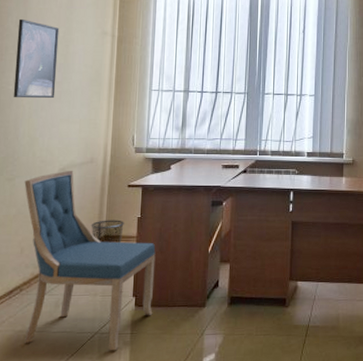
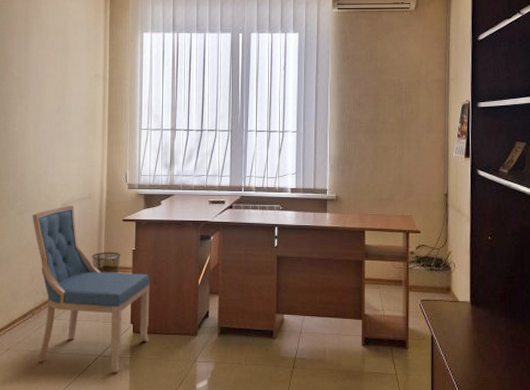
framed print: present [13,18,60,99] -> none [19,64,57,139]

